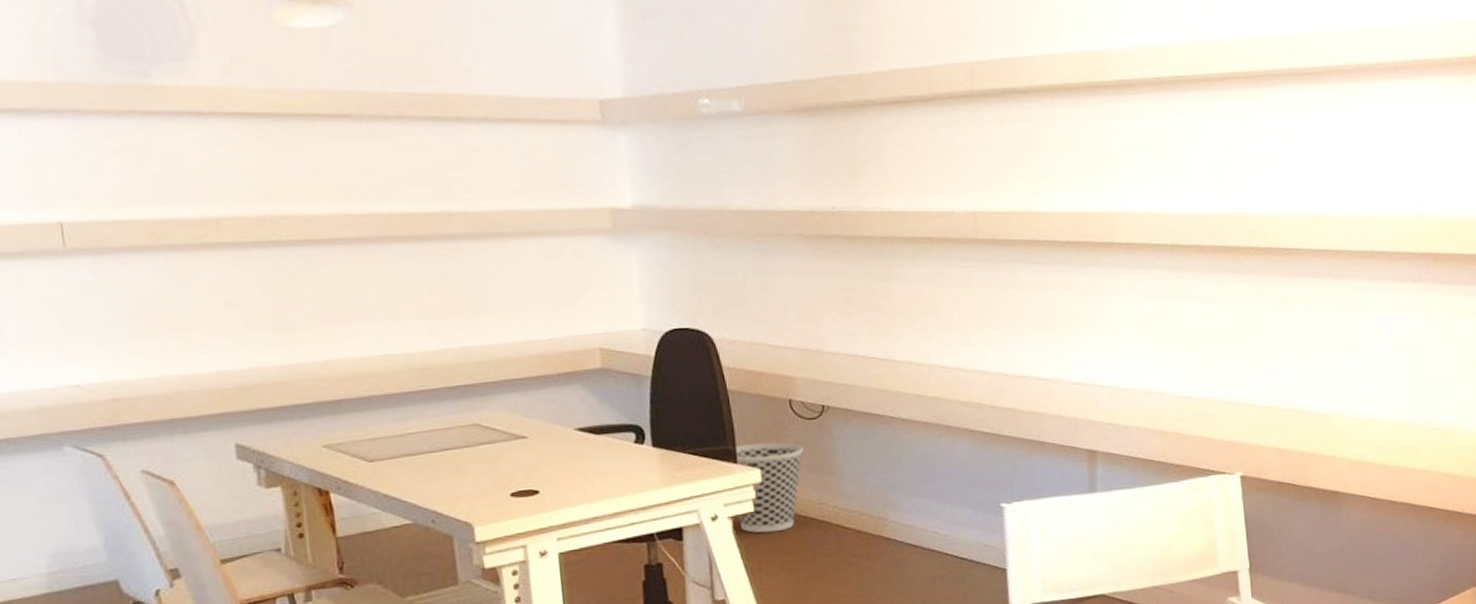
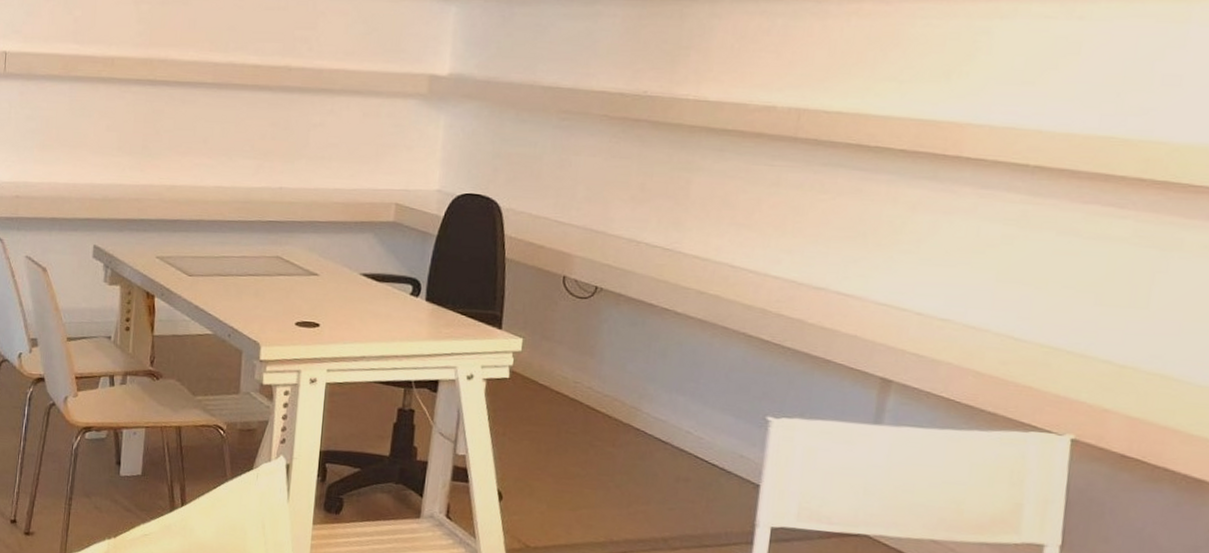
wastebasket: present [735,442,804,533] -> none [492,312,568,402]

